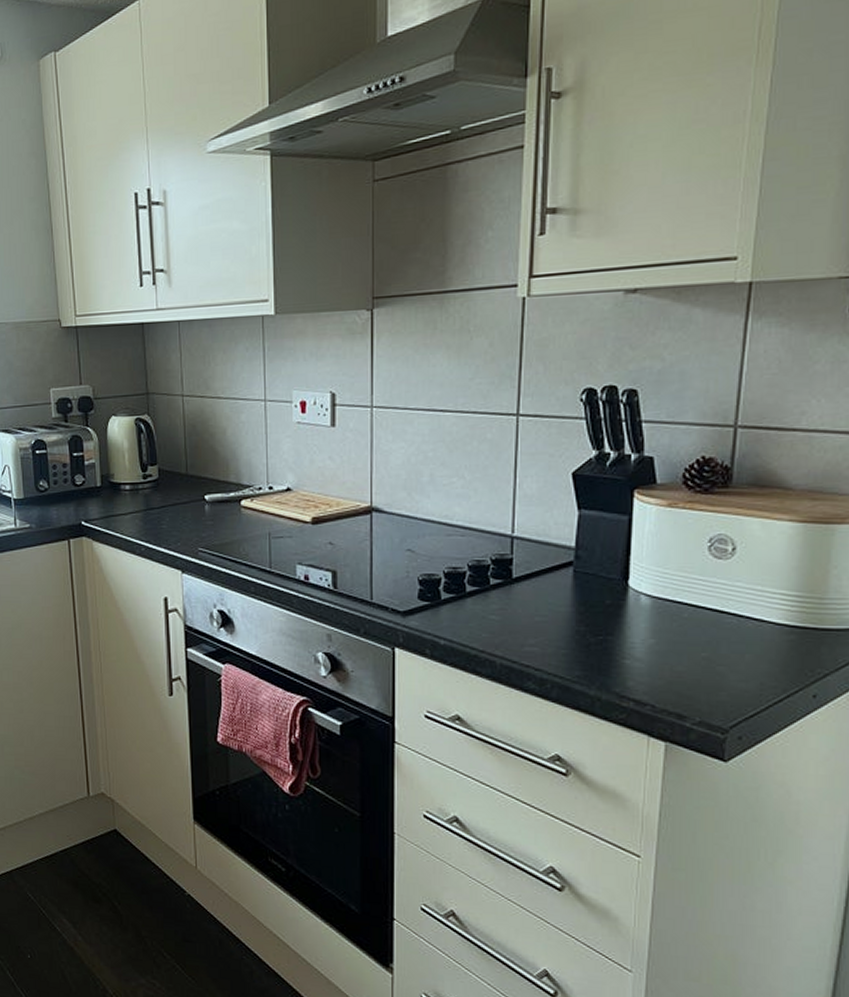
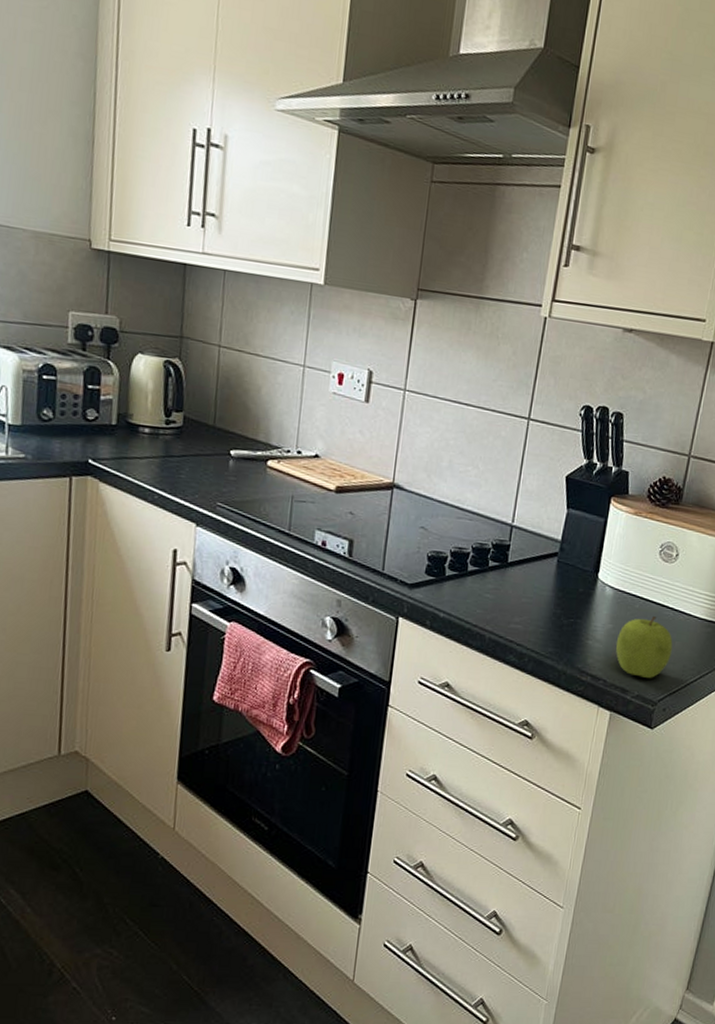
fruit: none [662,626,742,702] -> present [615,616,673,679]

